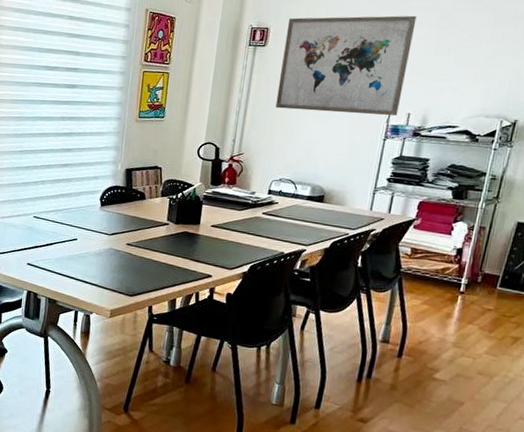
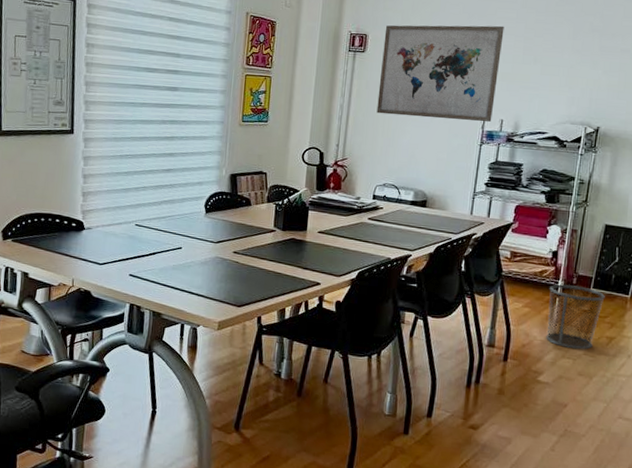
waste bin: none [445,282,513,349] -> present [546,284,605,350]

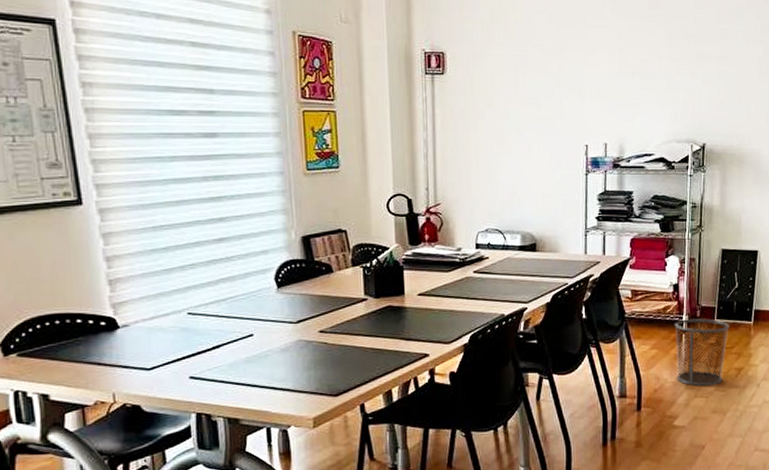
wall art: present [376,25,504,122] -> none [464,35,597,148]

